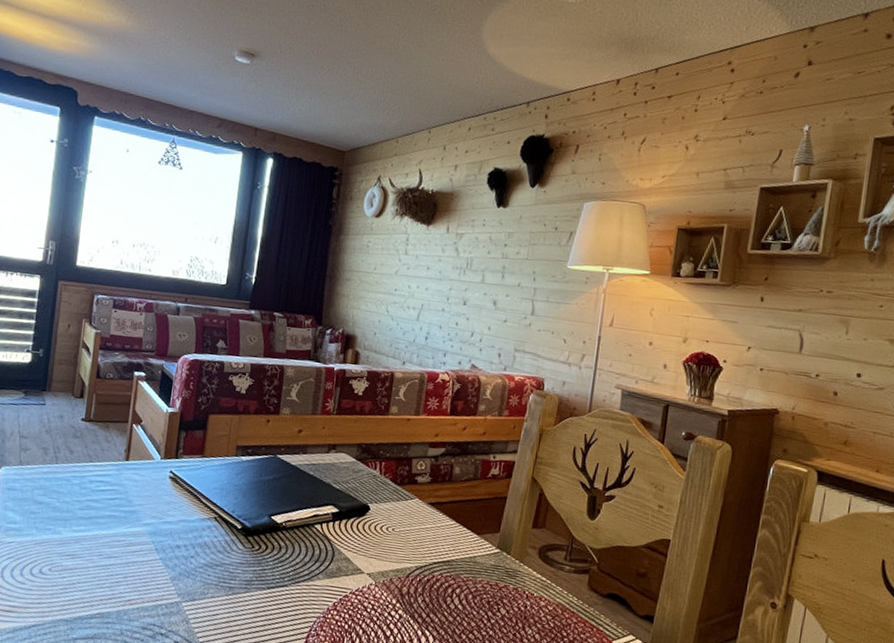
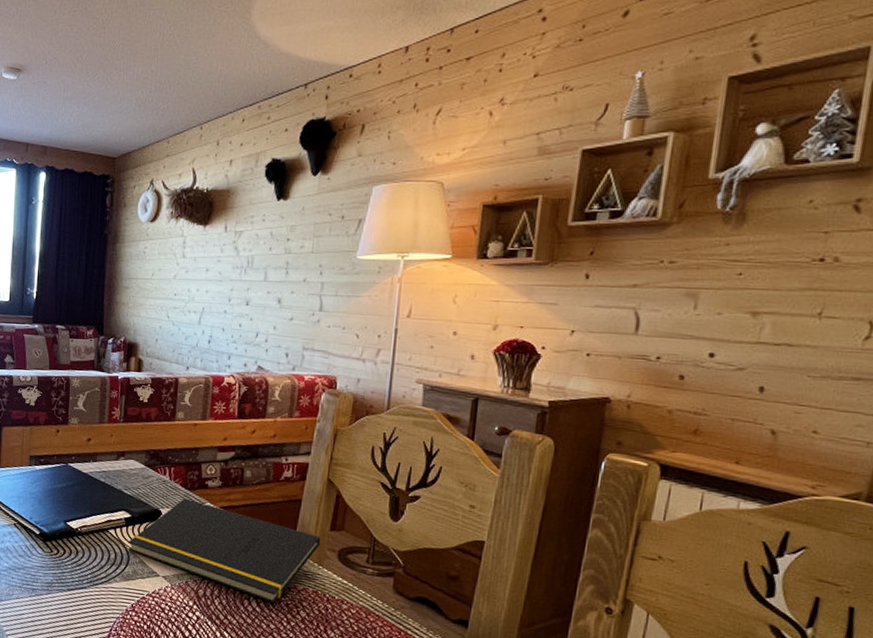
notepad: none [334,493,524,601] -> present [128,498,321,604]

